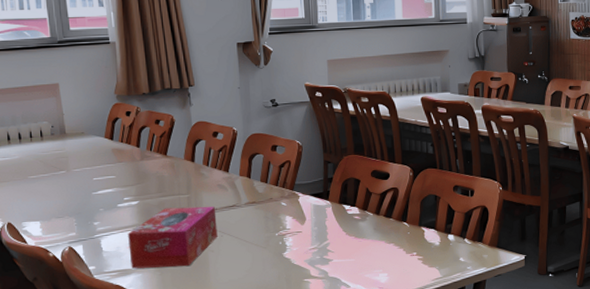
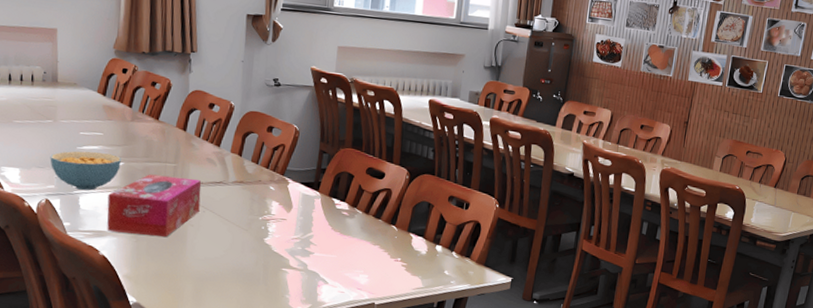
cereal bowl: none [68,194,136,233] -> present [50,150,121,190]

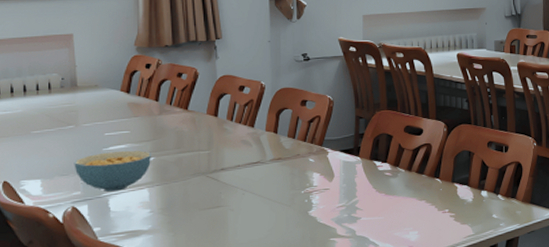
tissue box: present [107,174,202,238] -> none [140,162,239,230]

